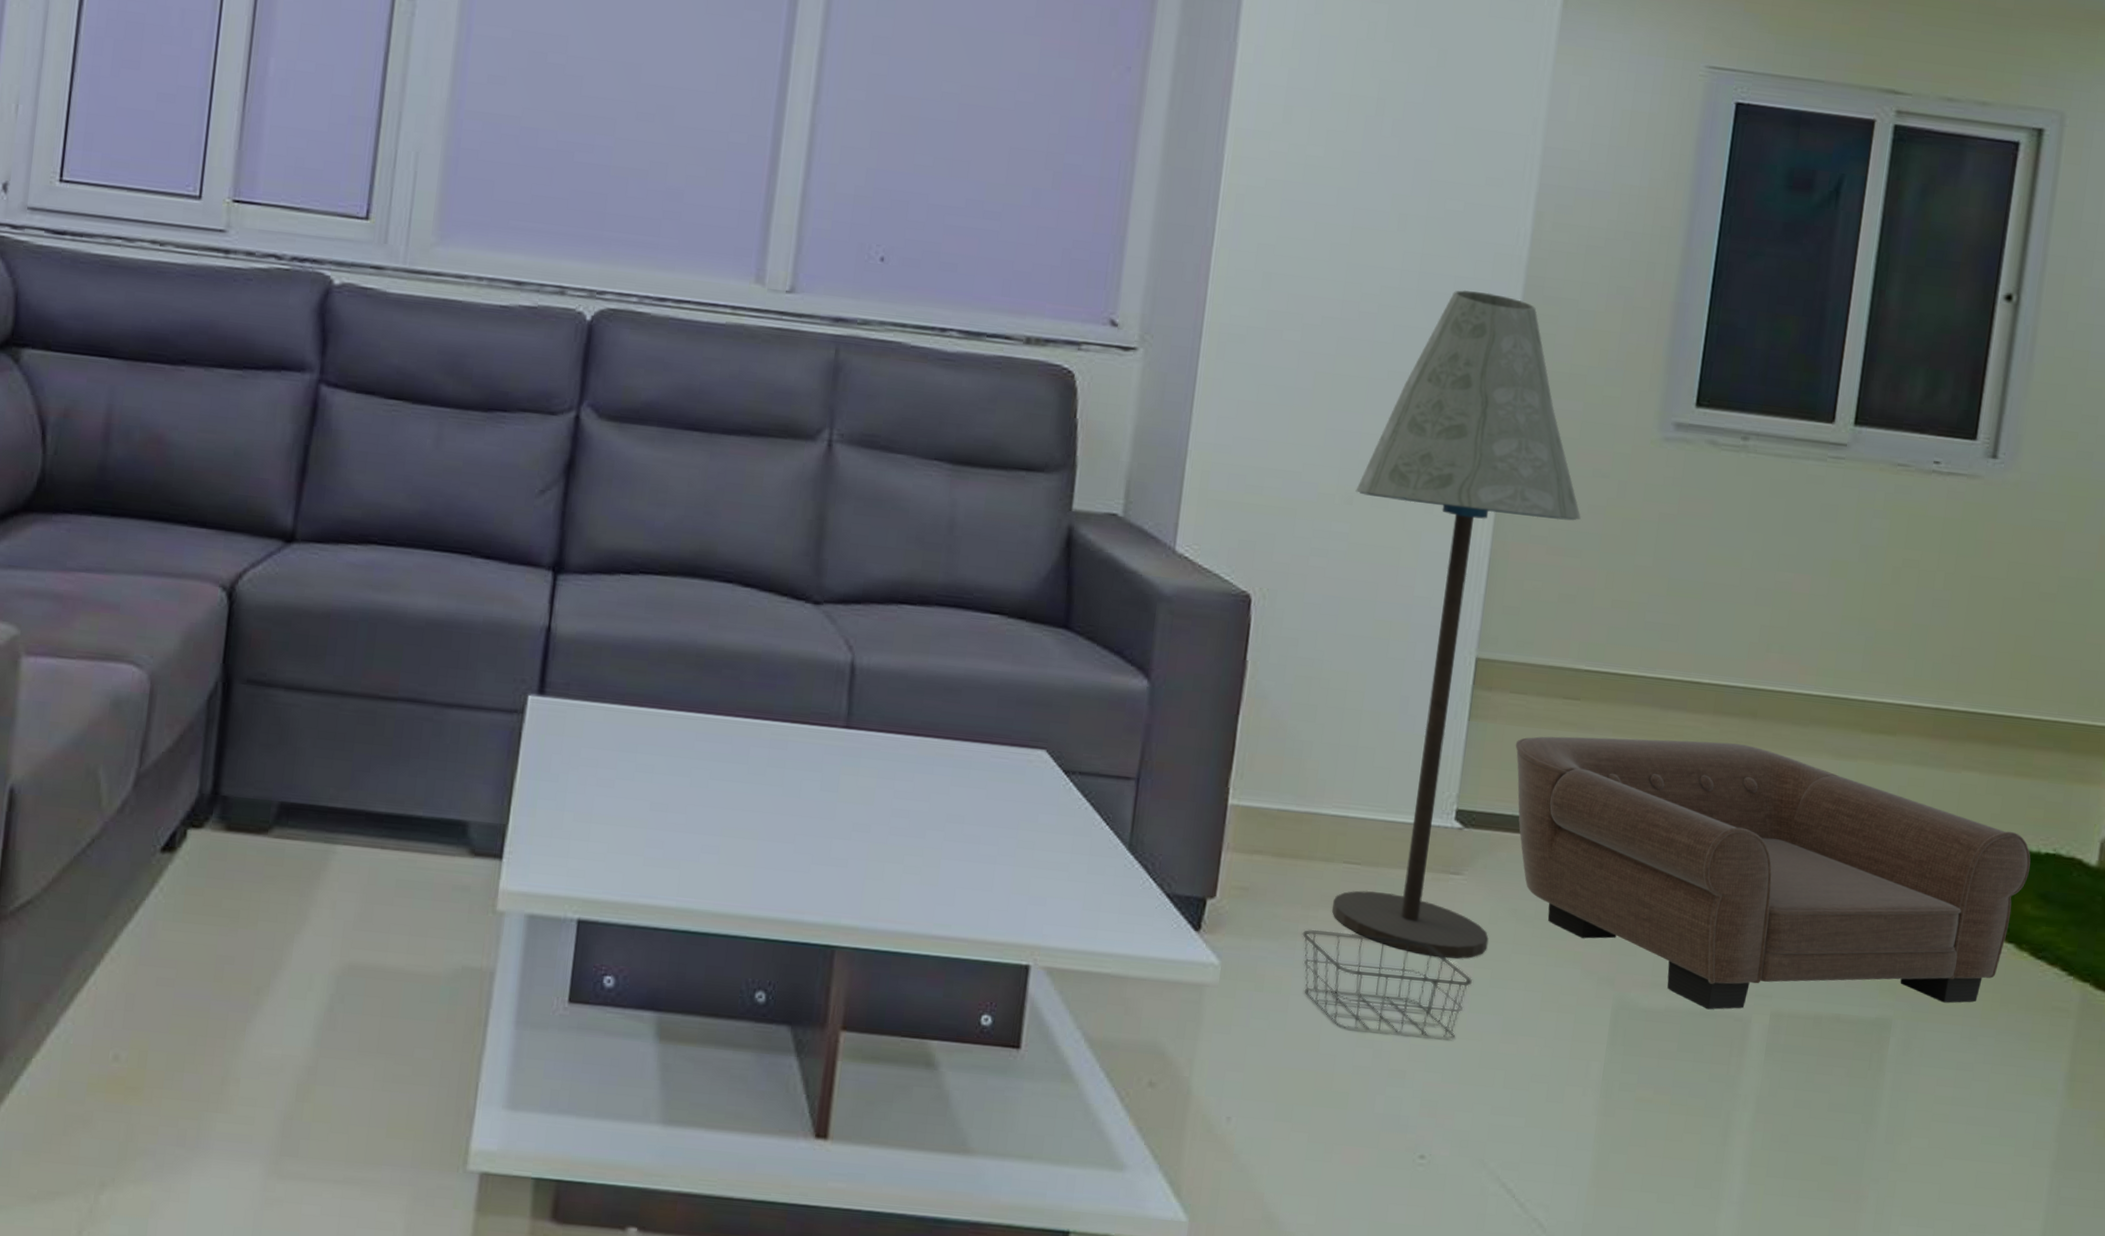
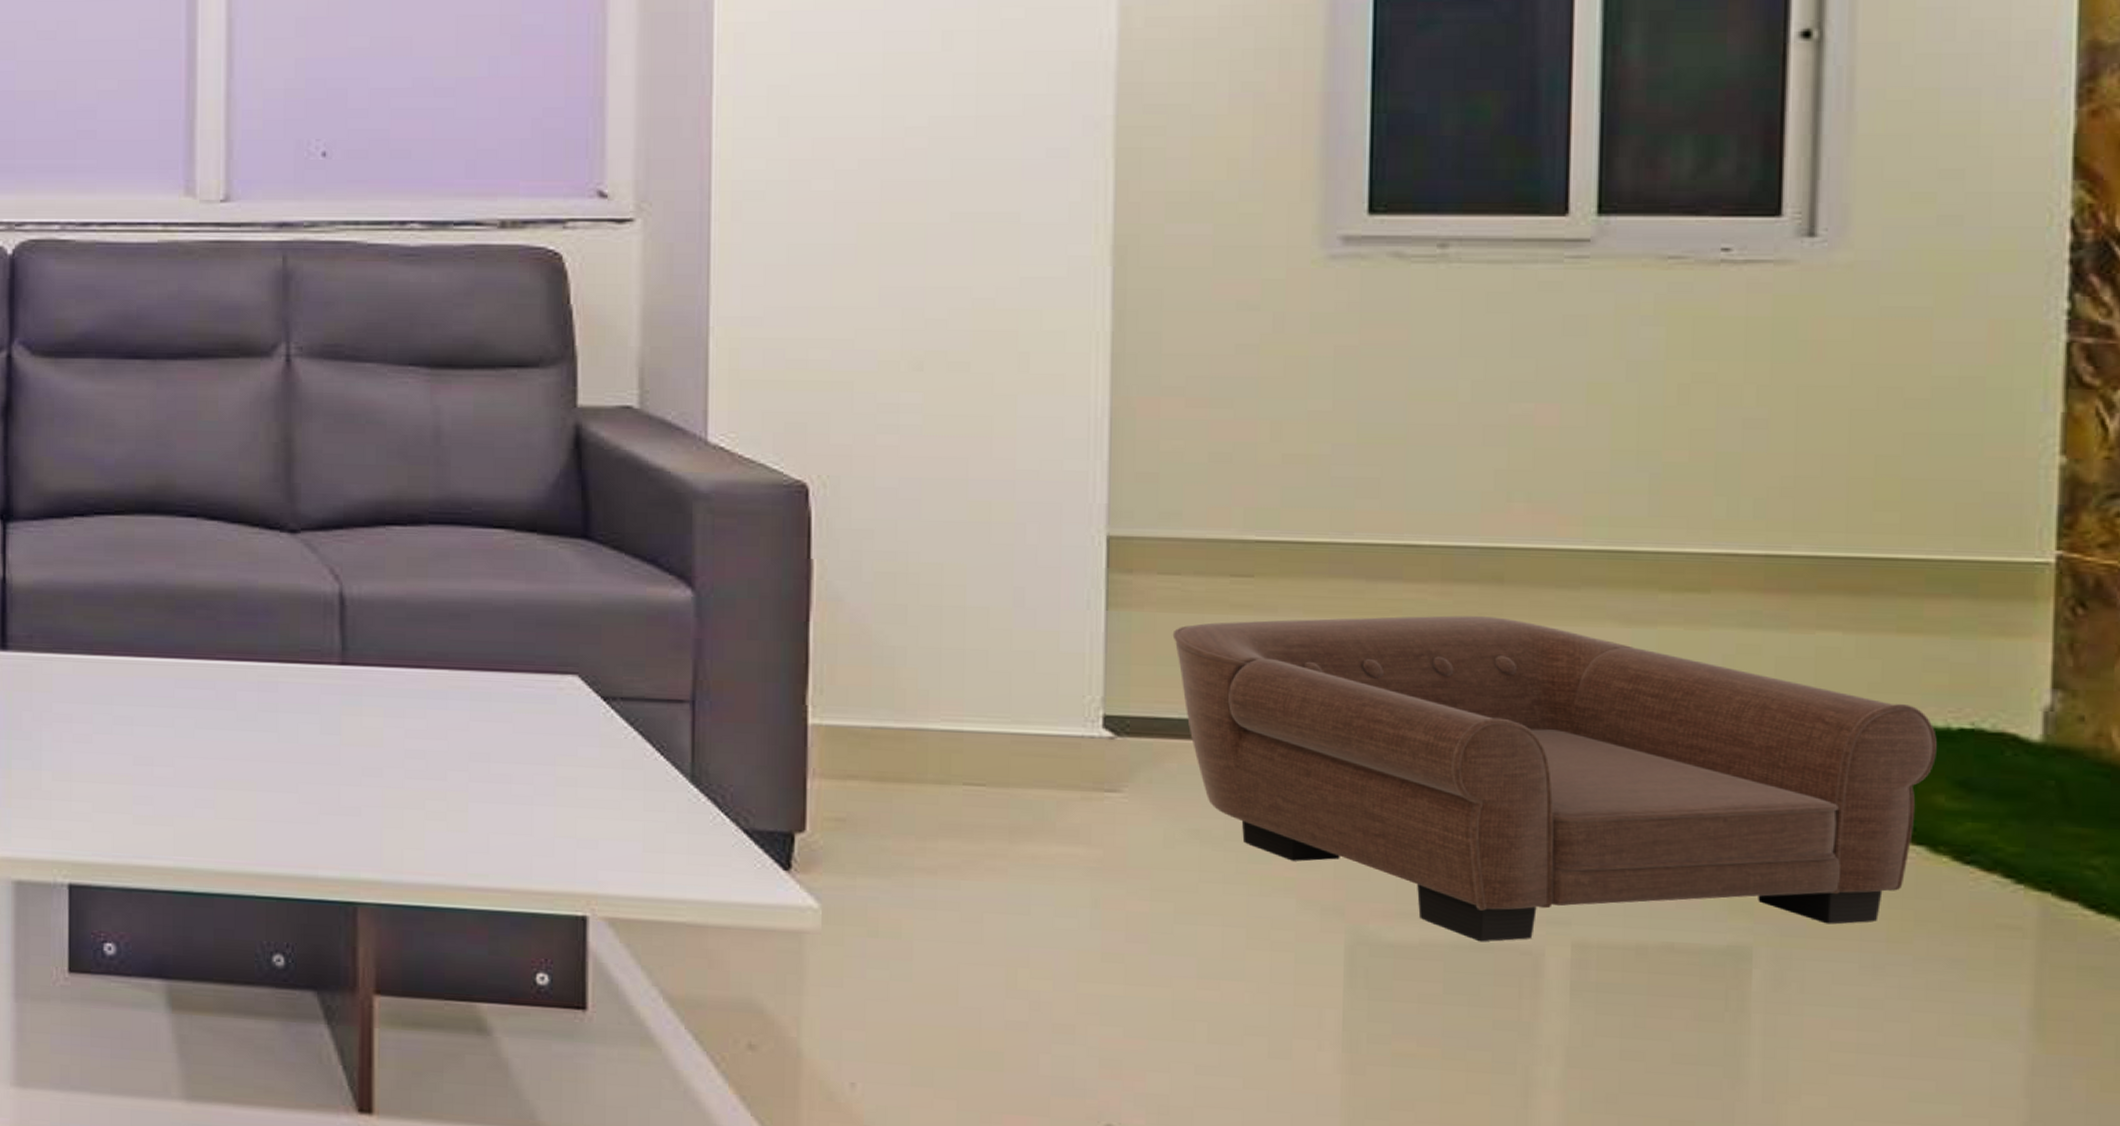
basket: present [1302,930,1473,1040] -> none [920,864,1151,987]
floor lamp: present [1331,289,1581,959] -> none [925,108,1227,891]

